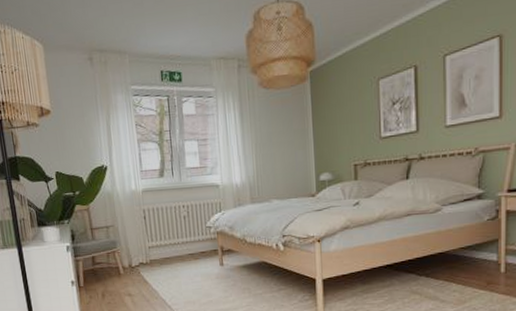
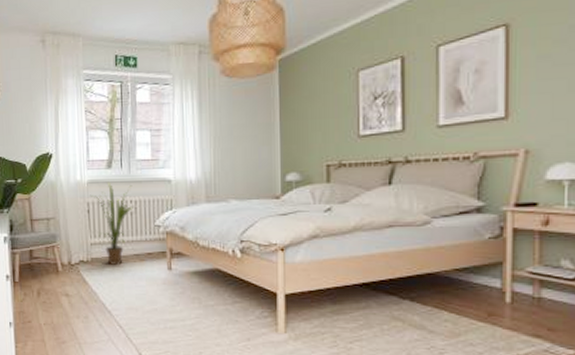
house plant: none [145,190,186,265] -> present [90,183,133,265]

